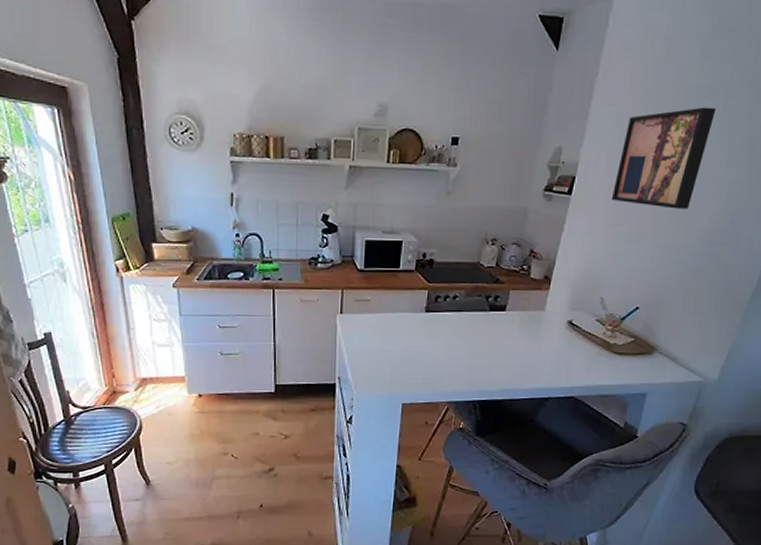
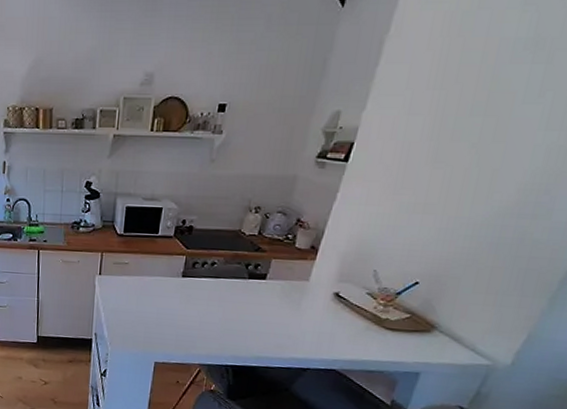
wall art: present [611,107,716,209] -> none [394,61,539,178]

